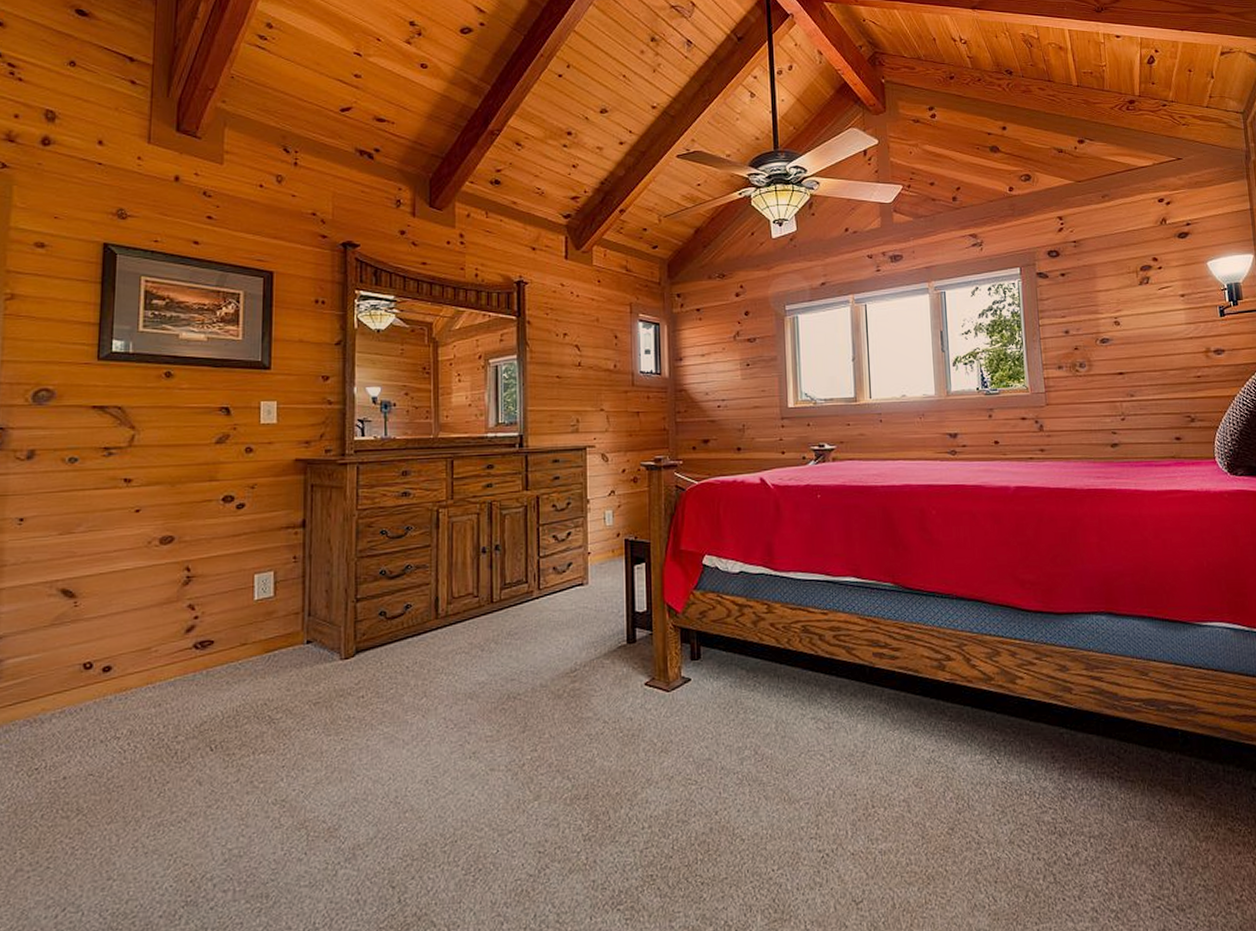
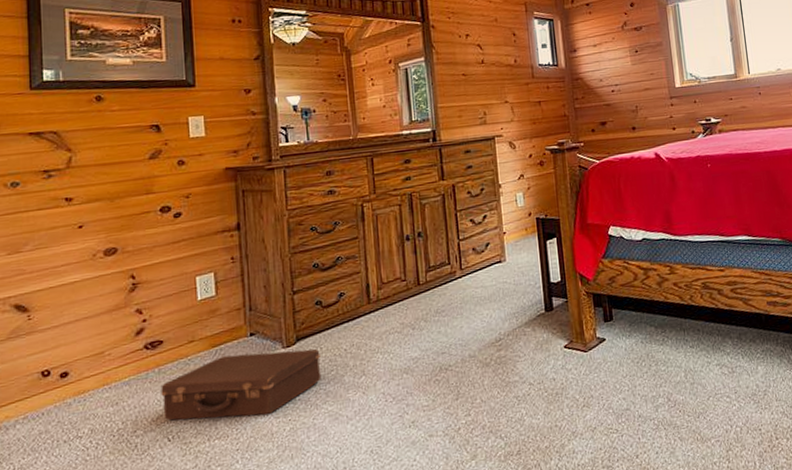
suitcase: none [207,662,380,731] -> present [160,349,322,421]

